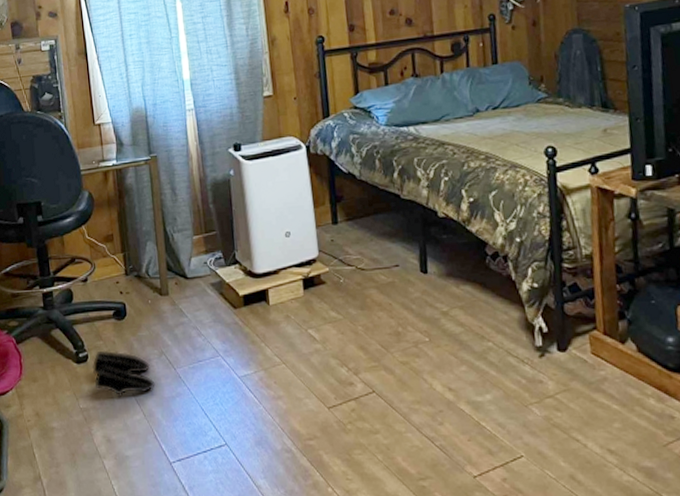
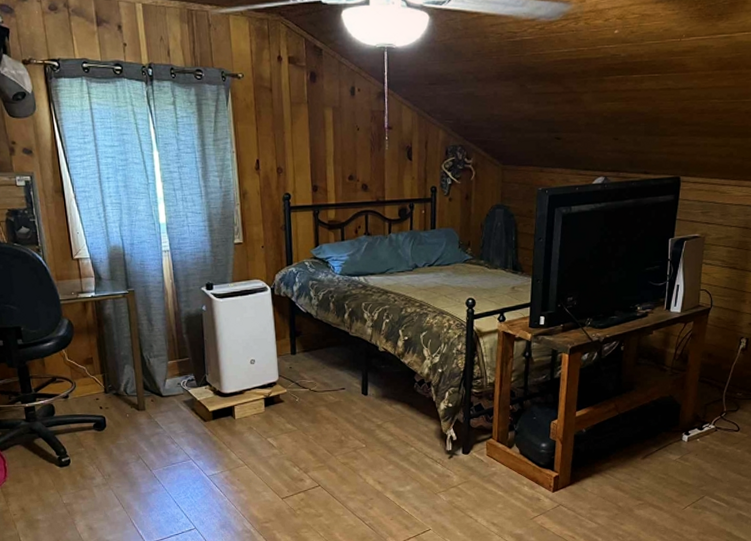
shoe: present [92,350,155,397] -> none [74,455,133,493]

